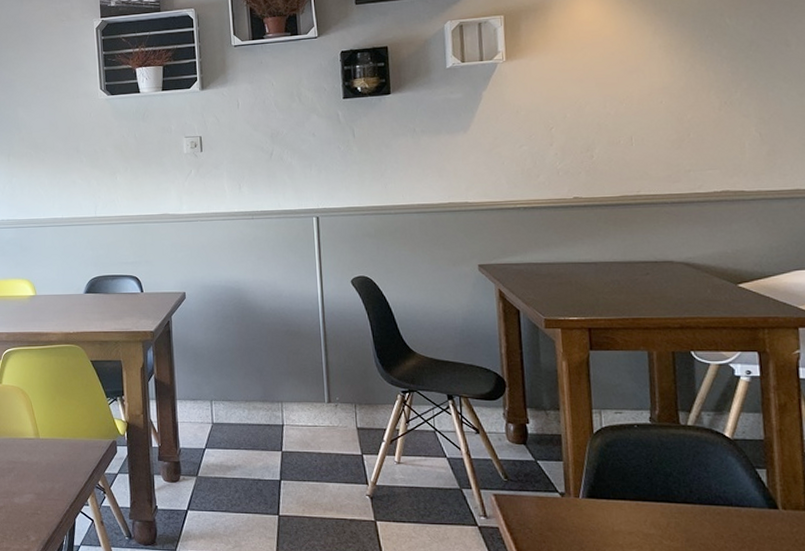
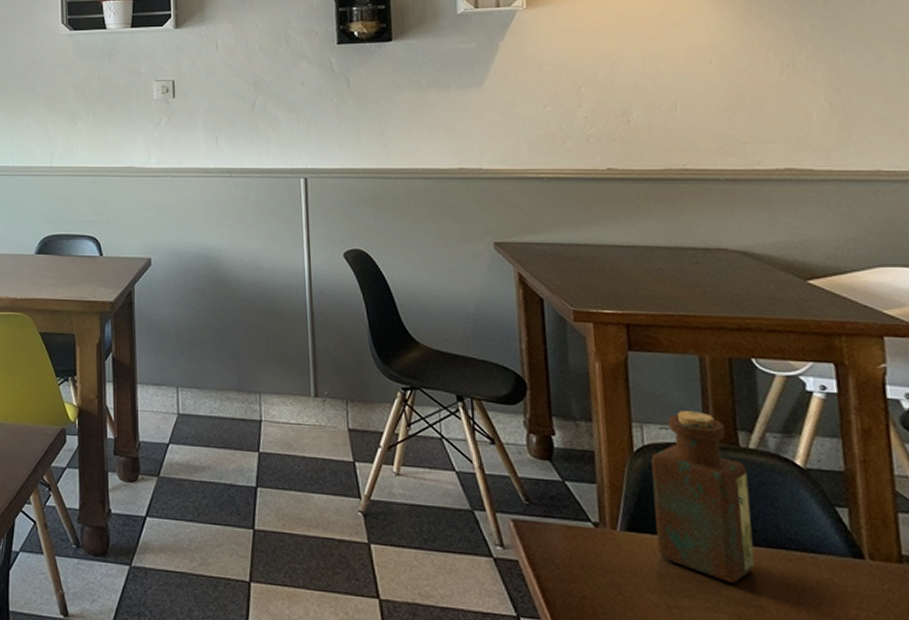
bottle: none [607,396,691,534] -> present [650,410,755,583]

